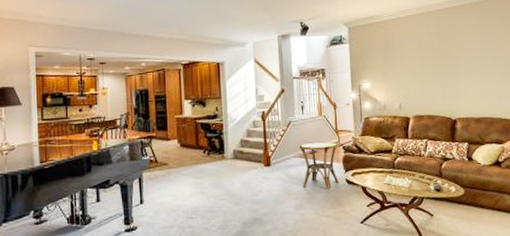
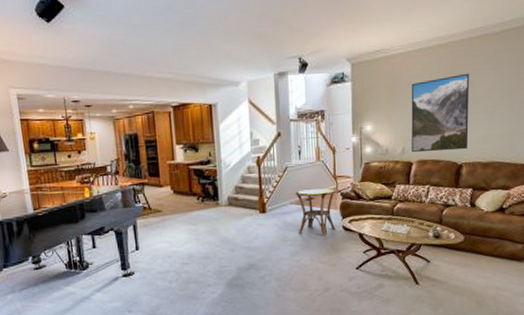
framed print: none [404,37,461,108] -> present [411,73,469,153]

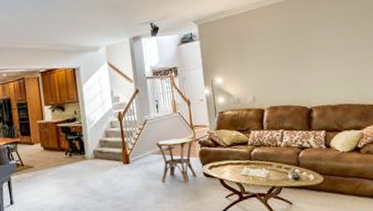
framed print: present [411,73,469,153] -> none [255,25,316,100]

